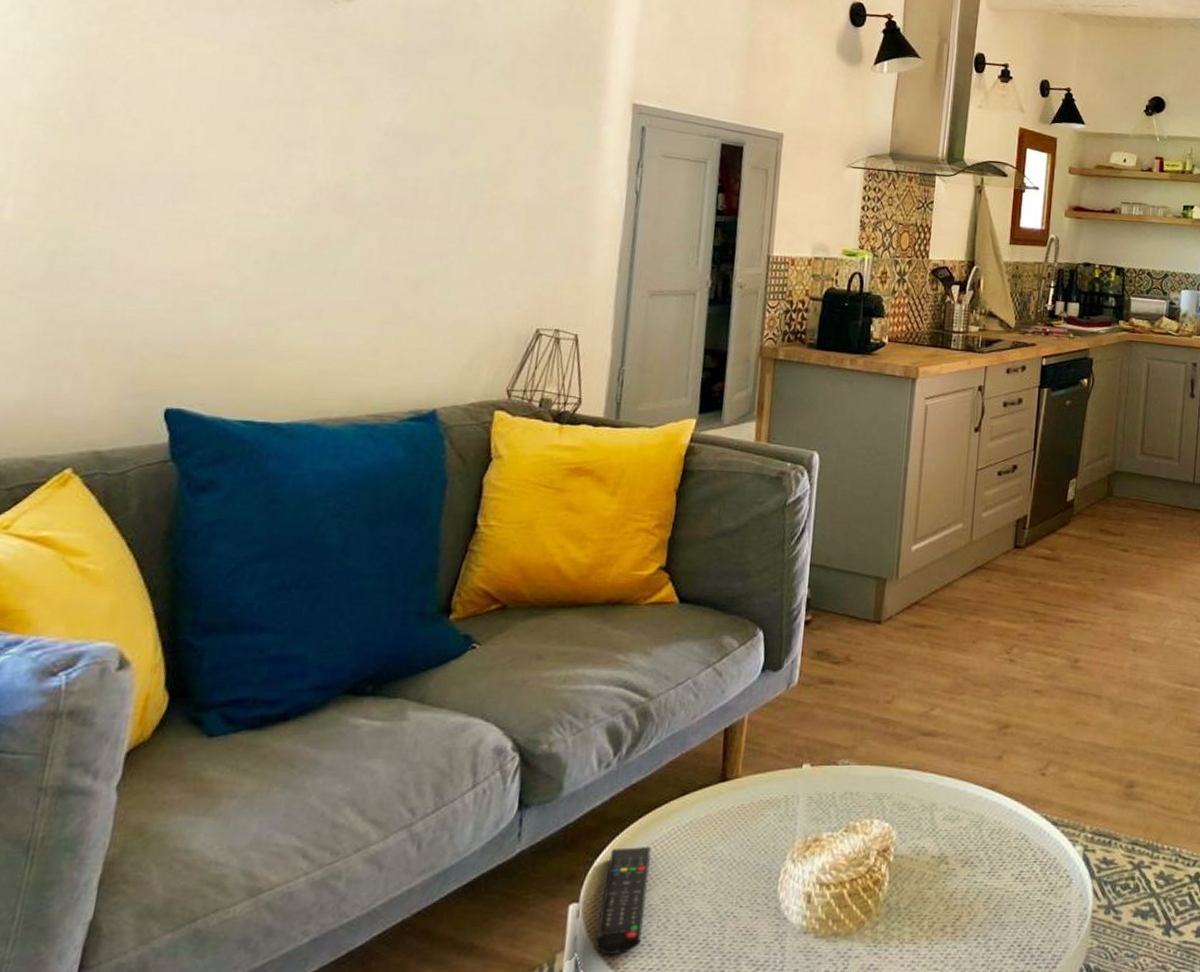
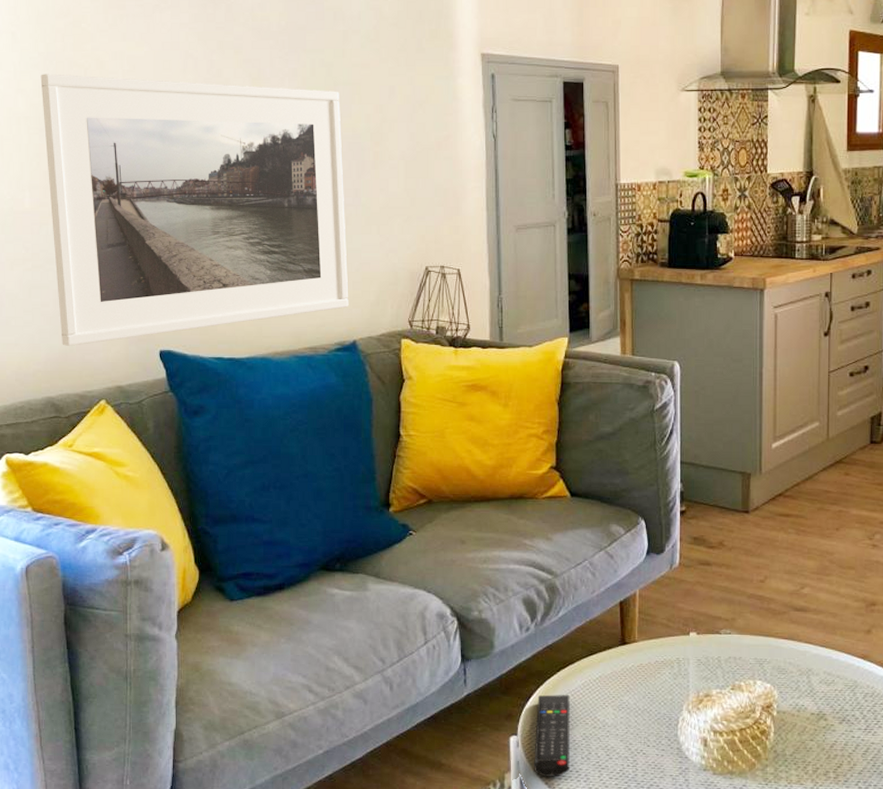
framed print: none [21,60,458,397] -> present [40,74,349,346]

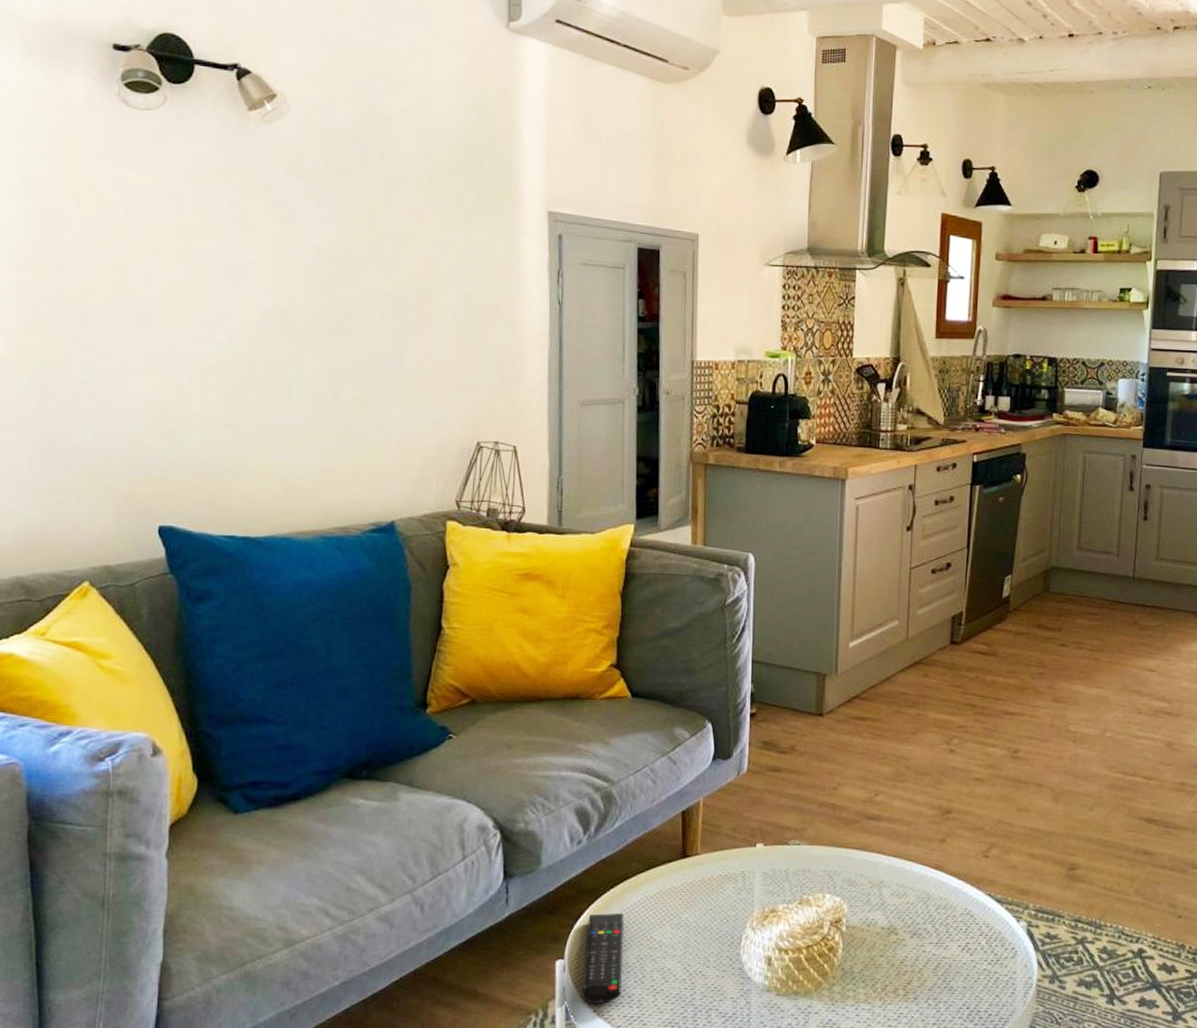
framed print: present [40,74,349,346] -> none [21,200,388,518]

